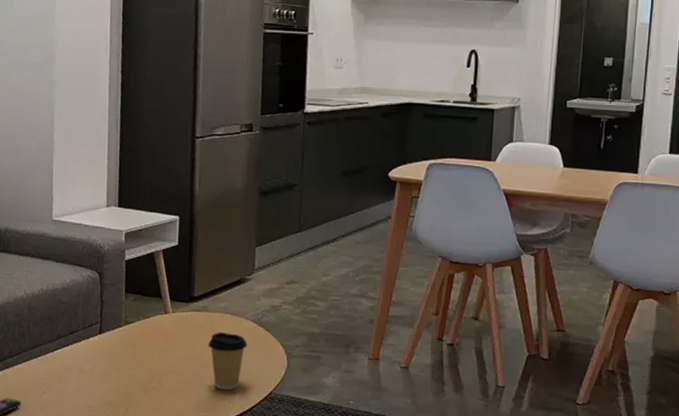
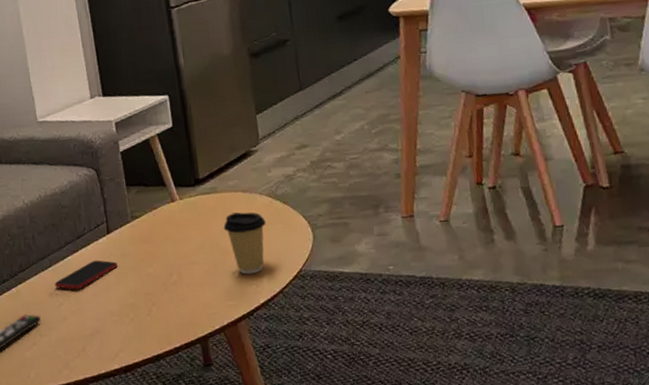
smartphone: none [40,356,104,382] -> present [54,260,118,290]

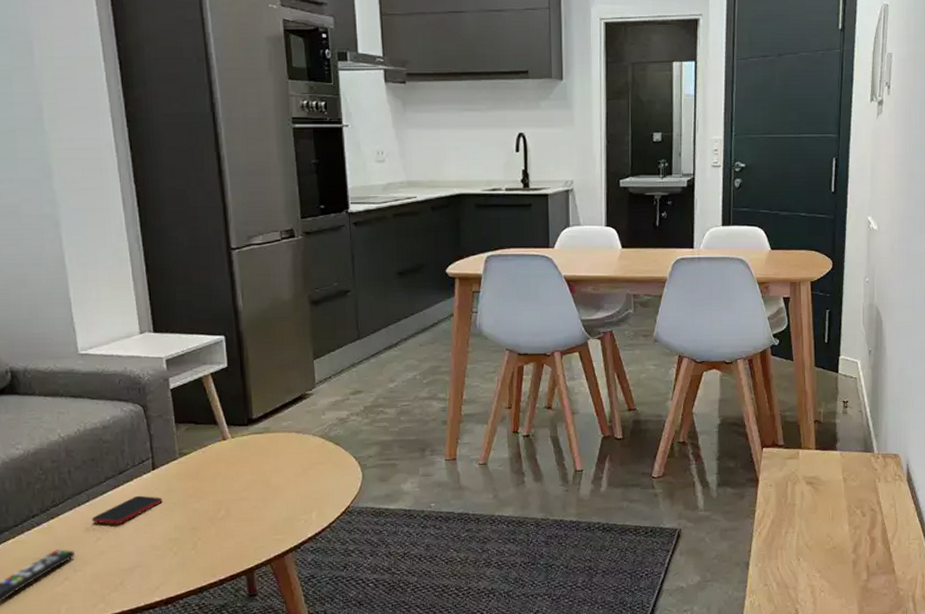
coffee cup: present [223,212,266,275] -> none [275,452,317,510]

